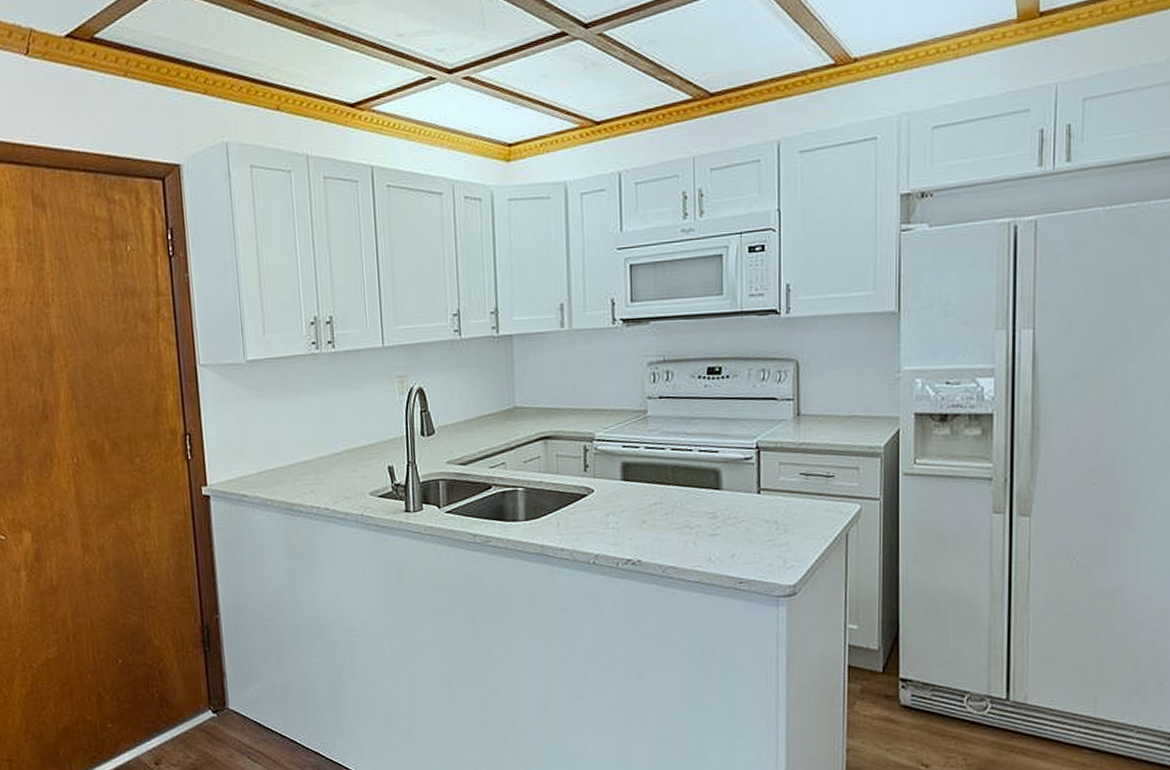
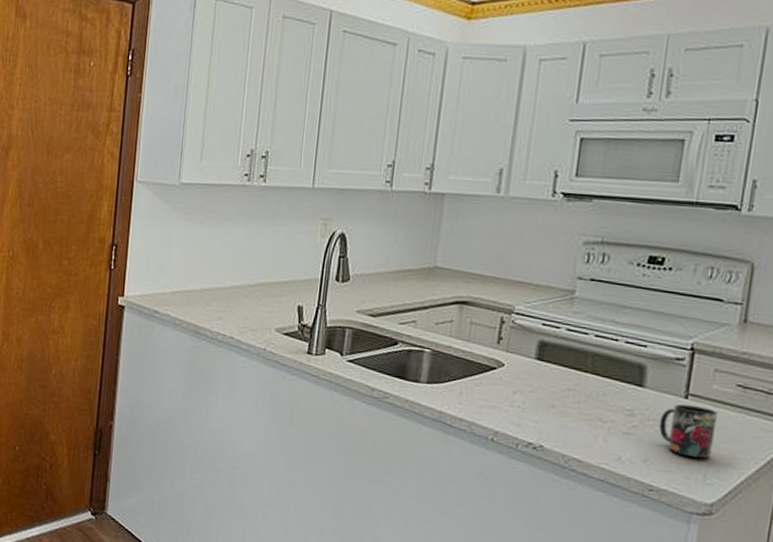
mug: none [739,499,788,547] -> present [659,404,717,459]

